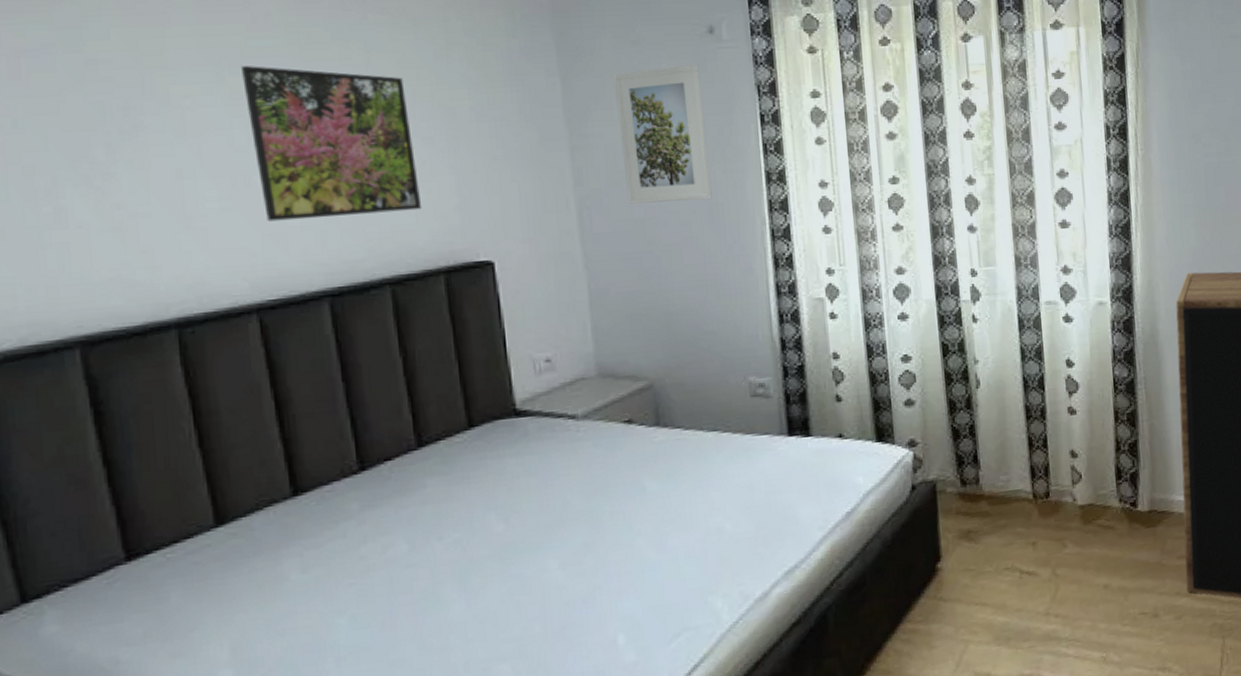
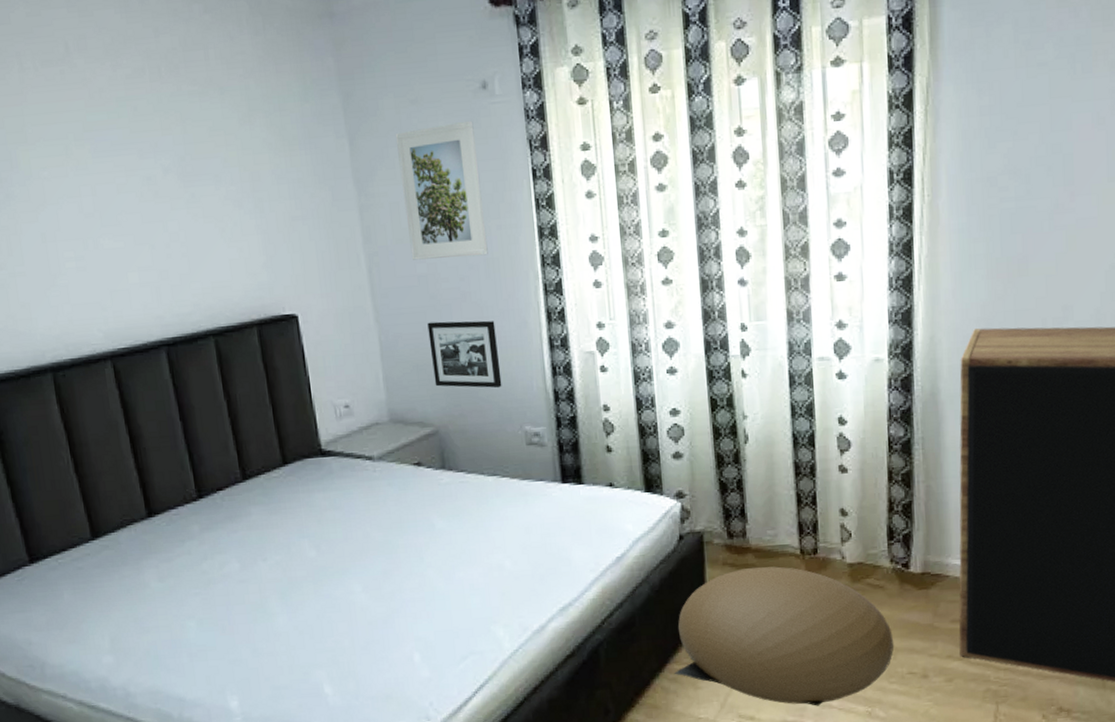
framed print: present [242,66,422,222] -> none [84,138,236,279]
picture frame: none [643,267,725,338] -> present [427,320,502,388]
pouf: none [908,512,1126,657] -> present [675,566,895,706]

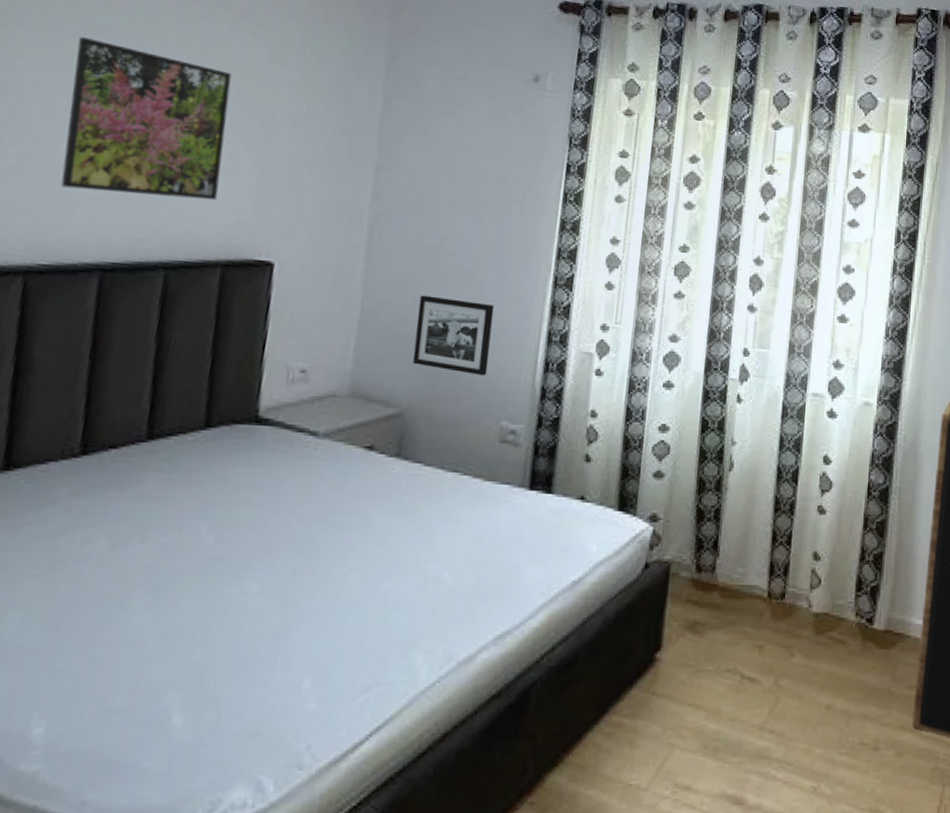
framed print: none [84,138,236,279] -> present [61,37,232,201]
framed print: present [395,120,488,260] -> none [421,103,518,238]
pouf: present [675,566,895,706] -> none [612,607,849,777]

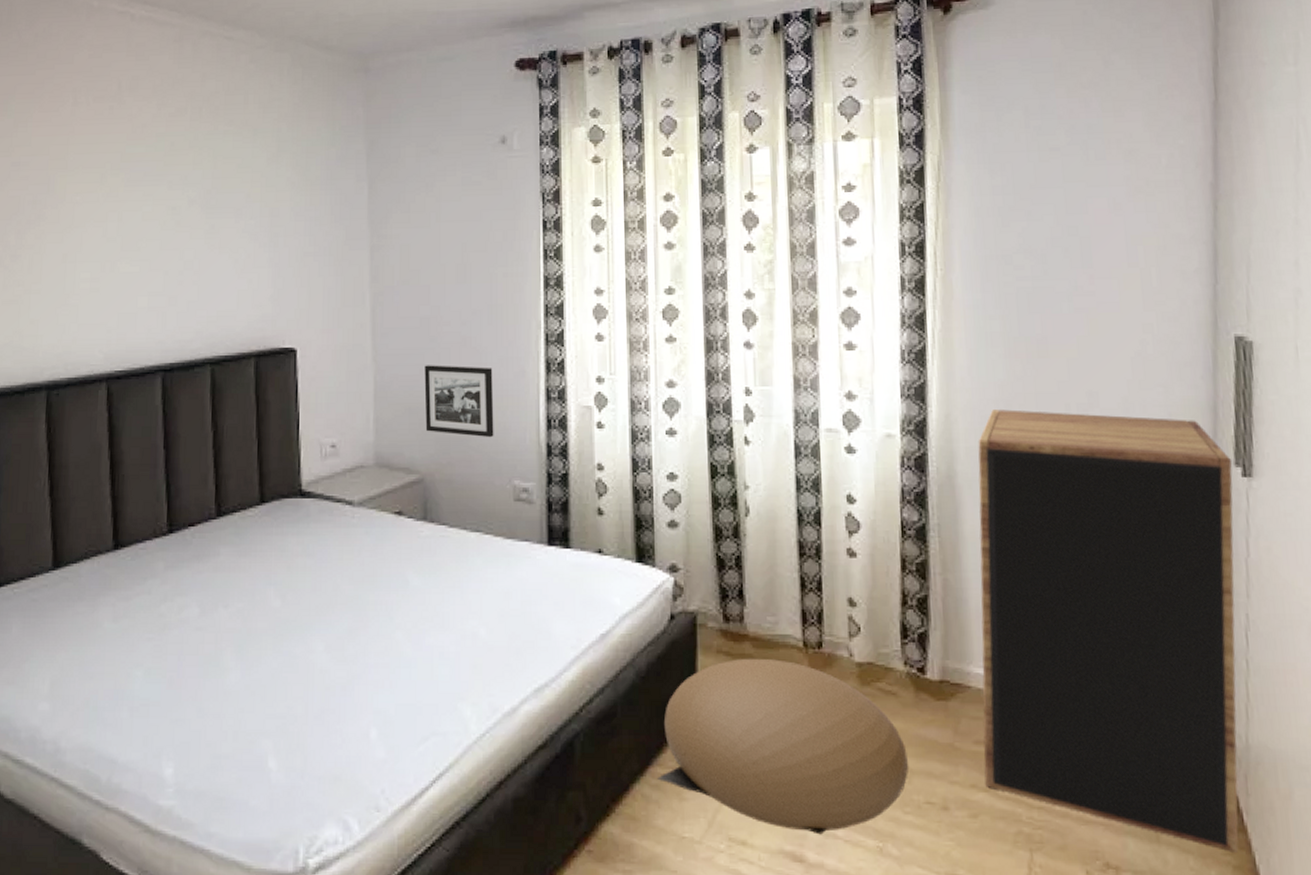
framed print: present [61,37,232,201] -> none [119,169,243,302]
pouf: none [612,607,849,777] -> present [658,658,909,835]

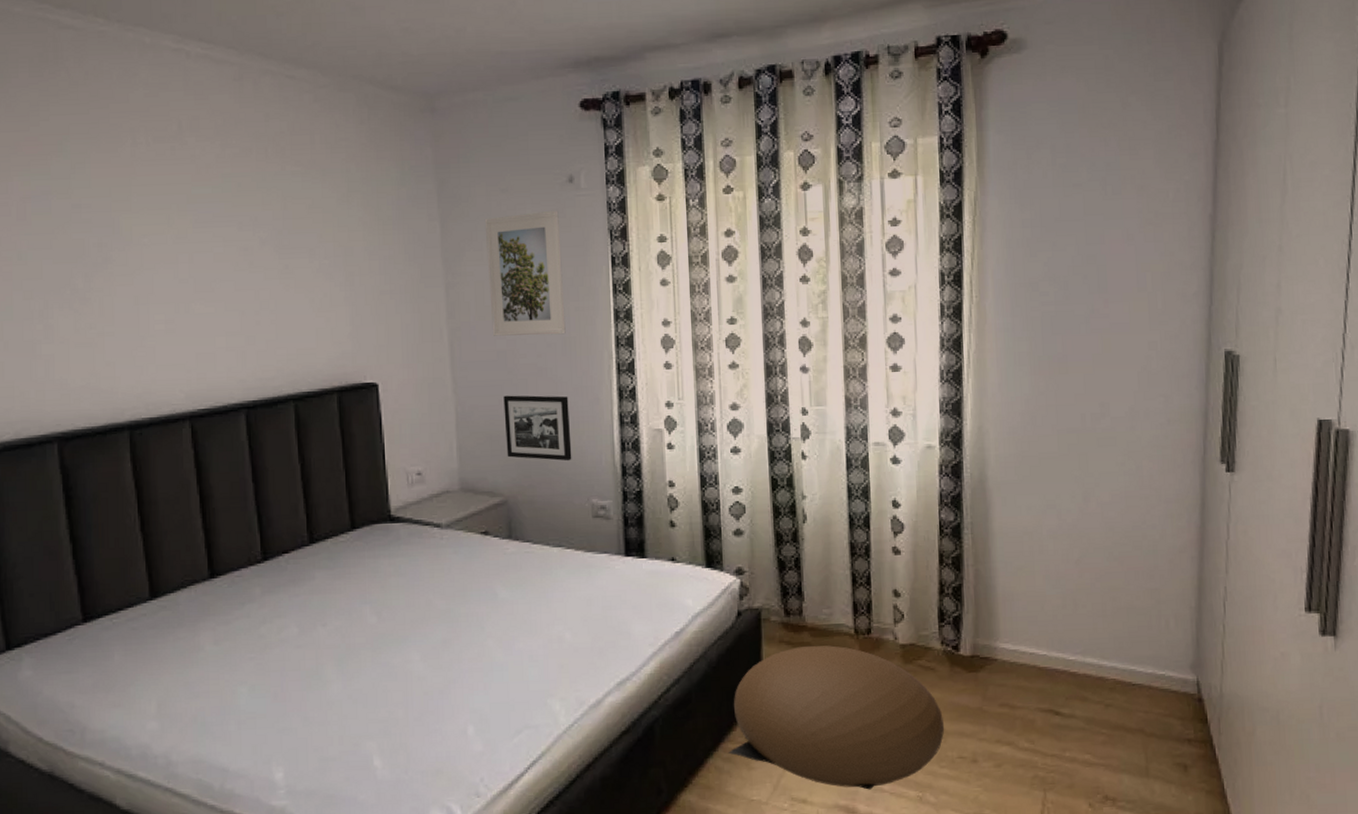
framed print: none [413,172,492,302] -> present [484,210,566,336]
cabinet: present [978,409,1239,853] -> none [1006,420,1219,781]

